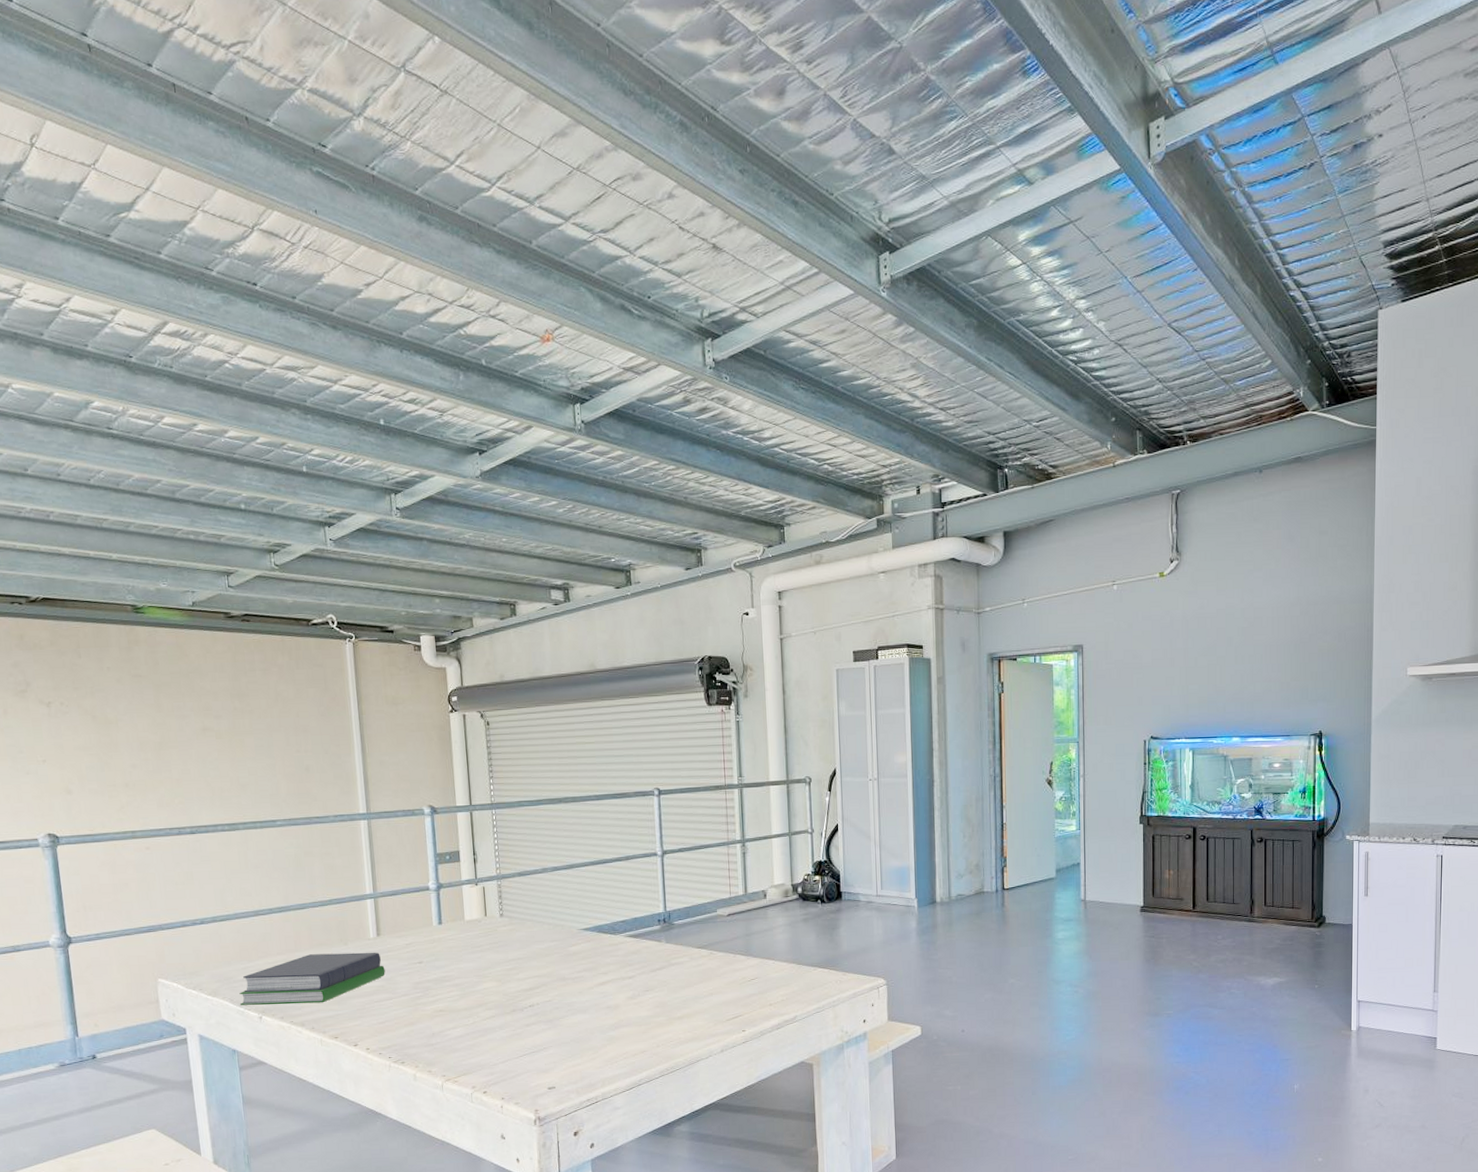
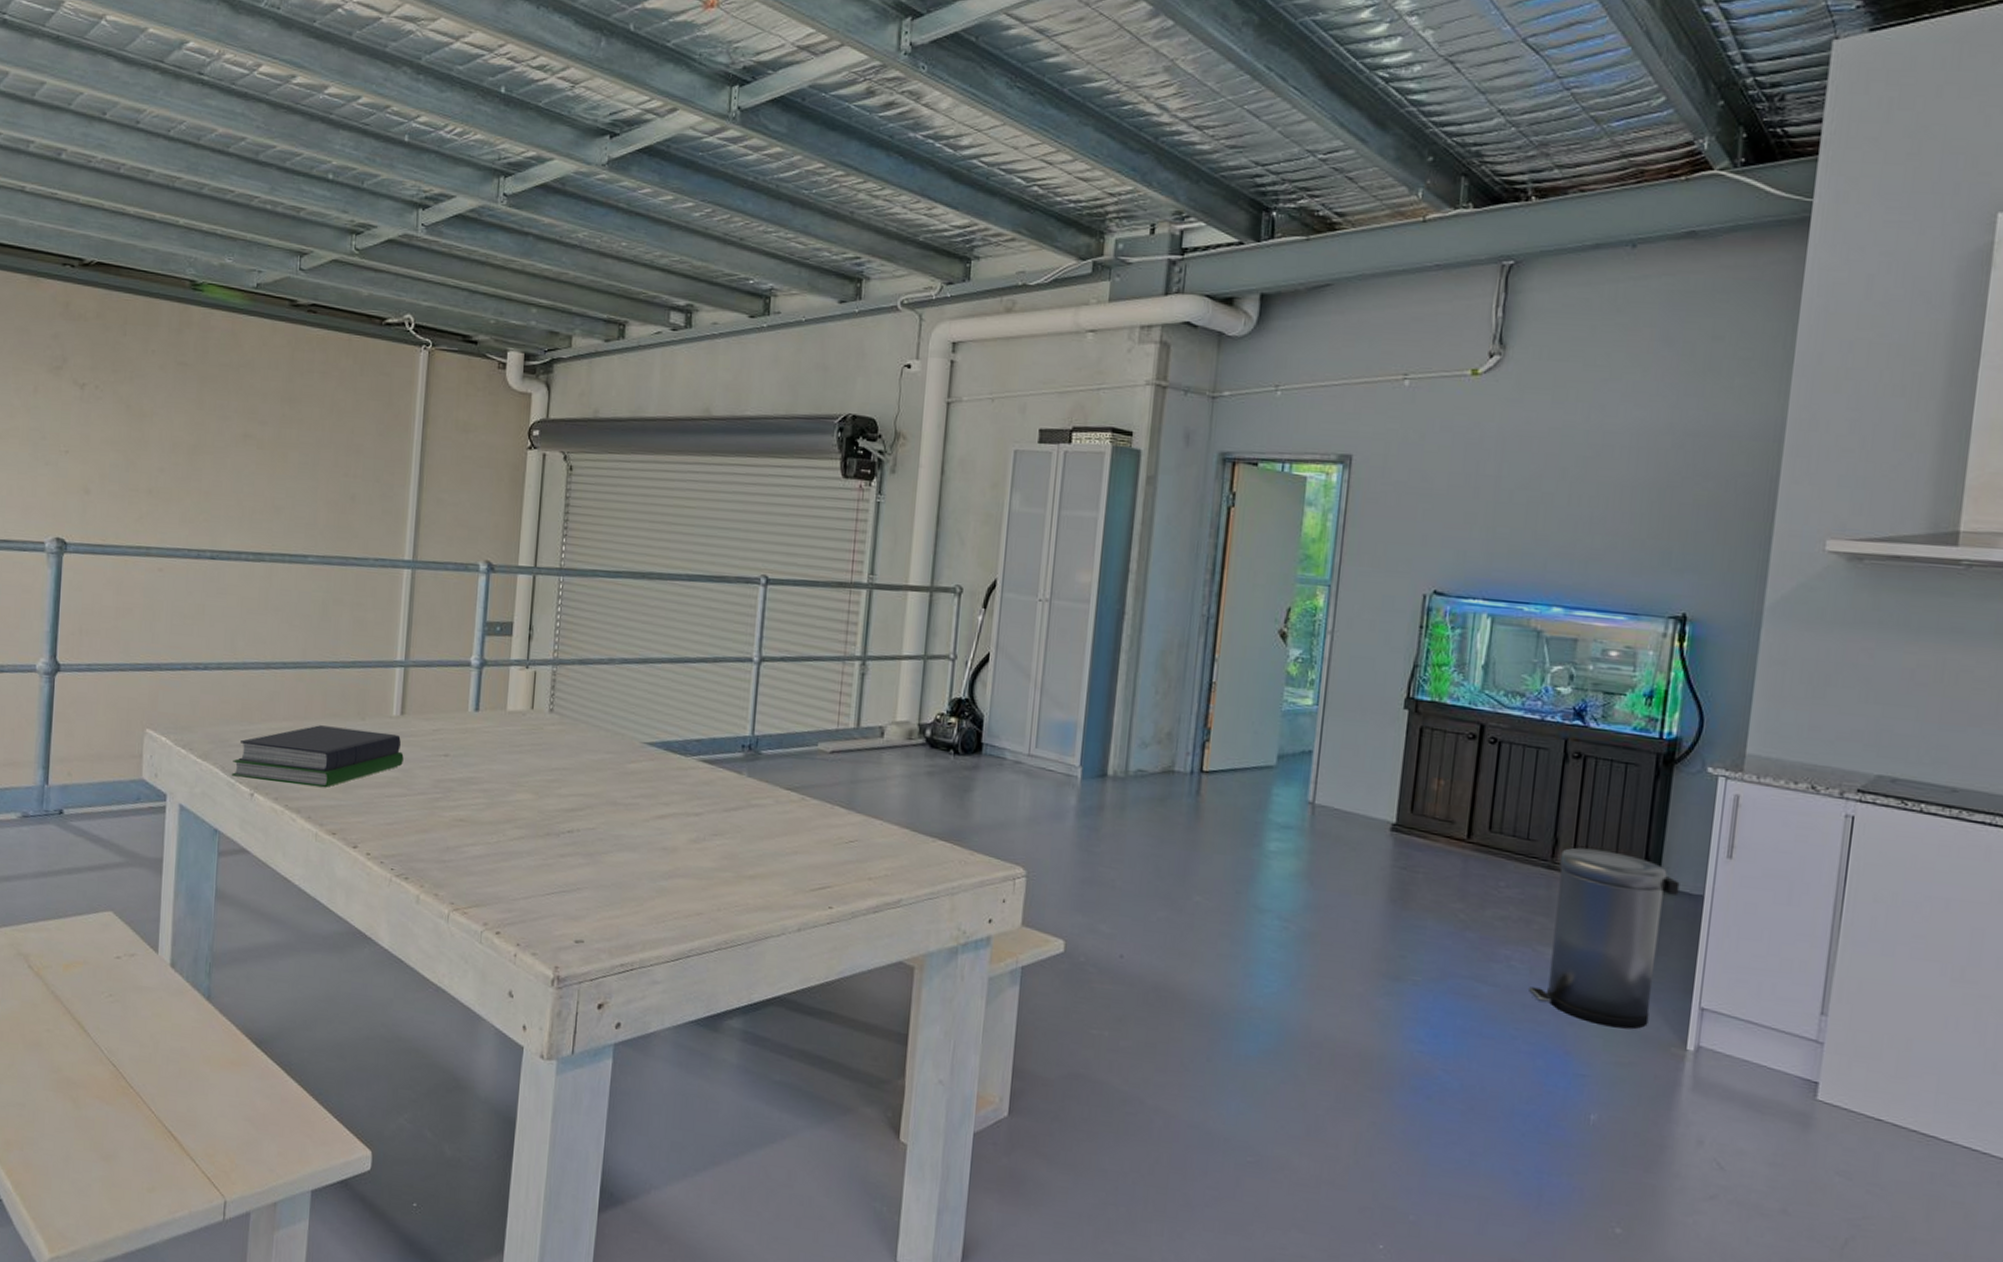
pedal bin: none [1244,903,1336,1024] -> present [1527,847,1680,1029]

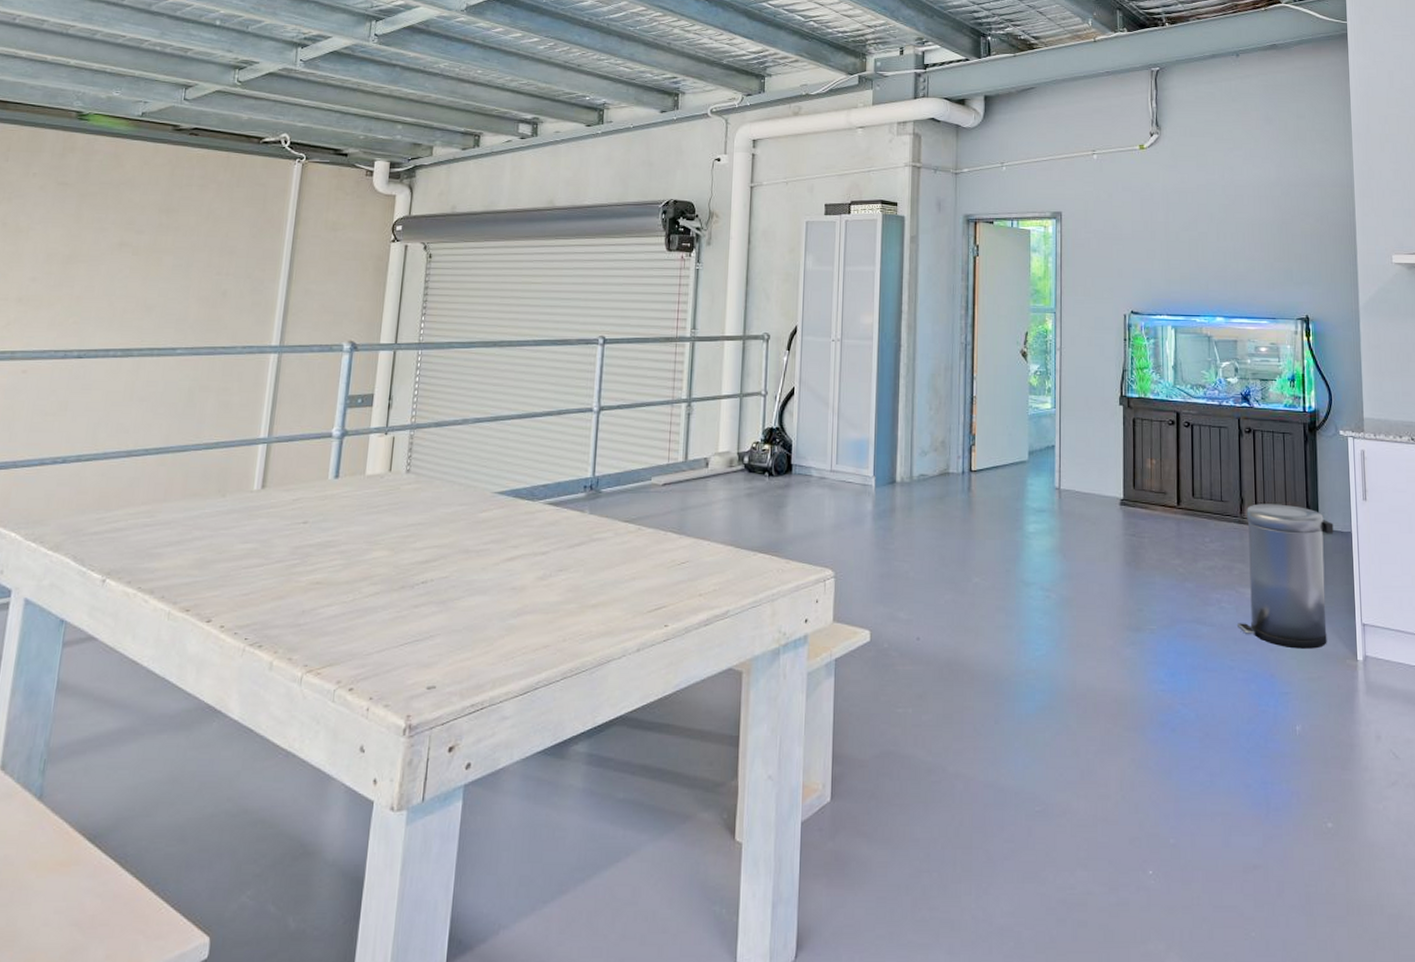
book: present [232,725,404,788] -> none [84,506,263,566]

